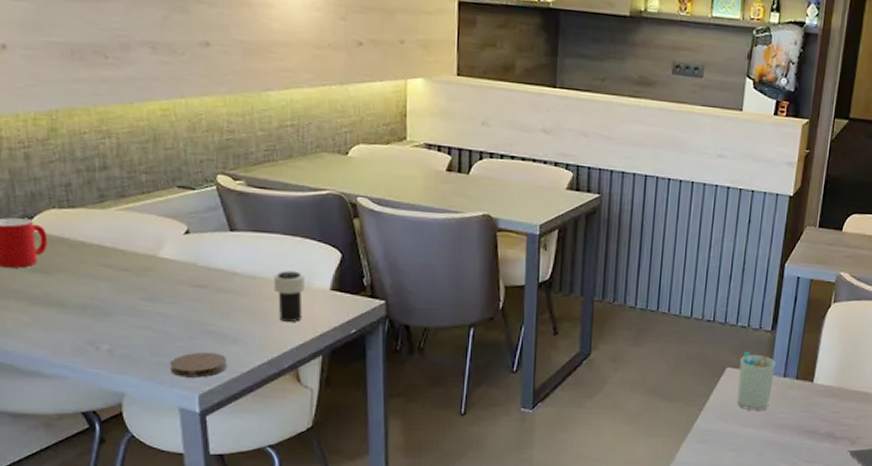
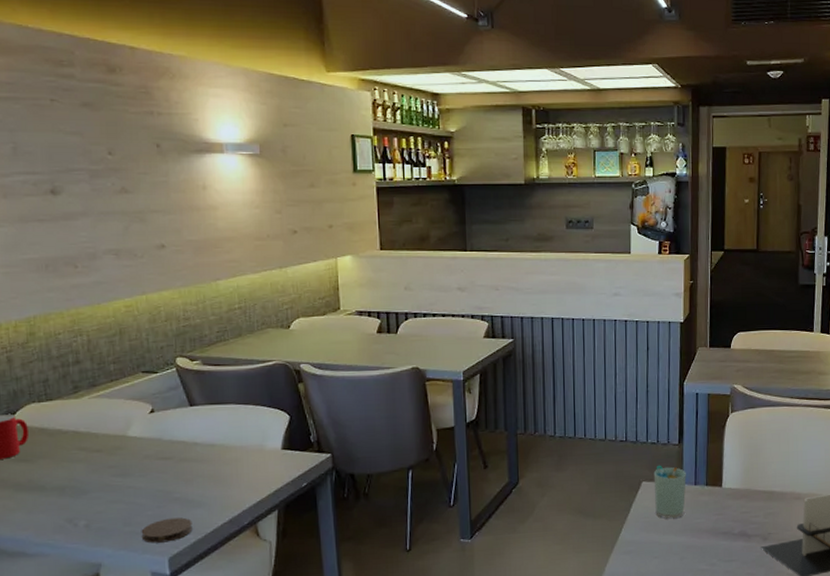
cup: present [273,270,306,322] -> none [230,436,260,482]

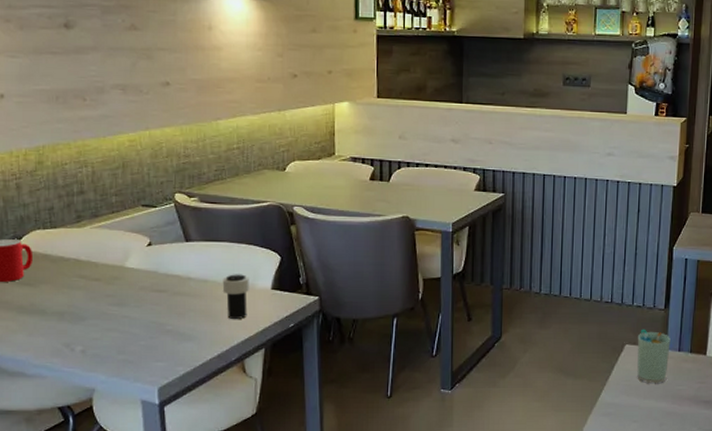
coaster: present [141,517,193,543] -> none [134,349,183,373]
cup: none [230,436,260,482] -> present [222,274,250,319]

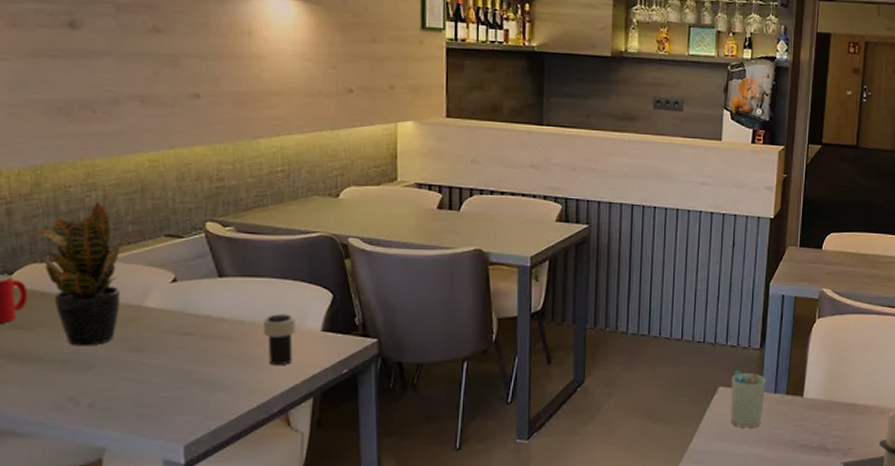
potted plant: none [34,177,123,301] -> present [29,202,142,346]

